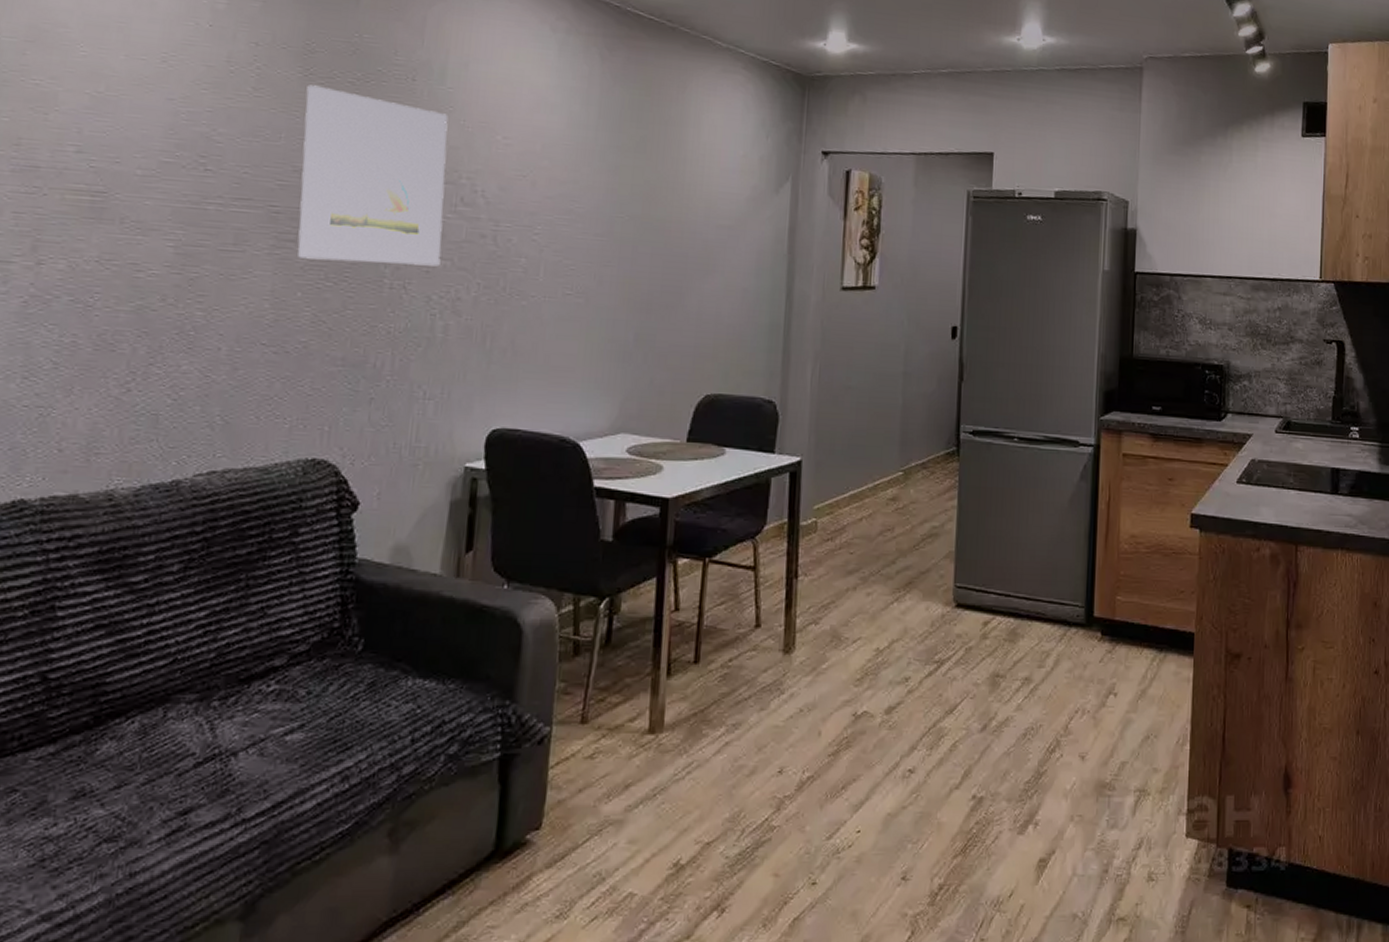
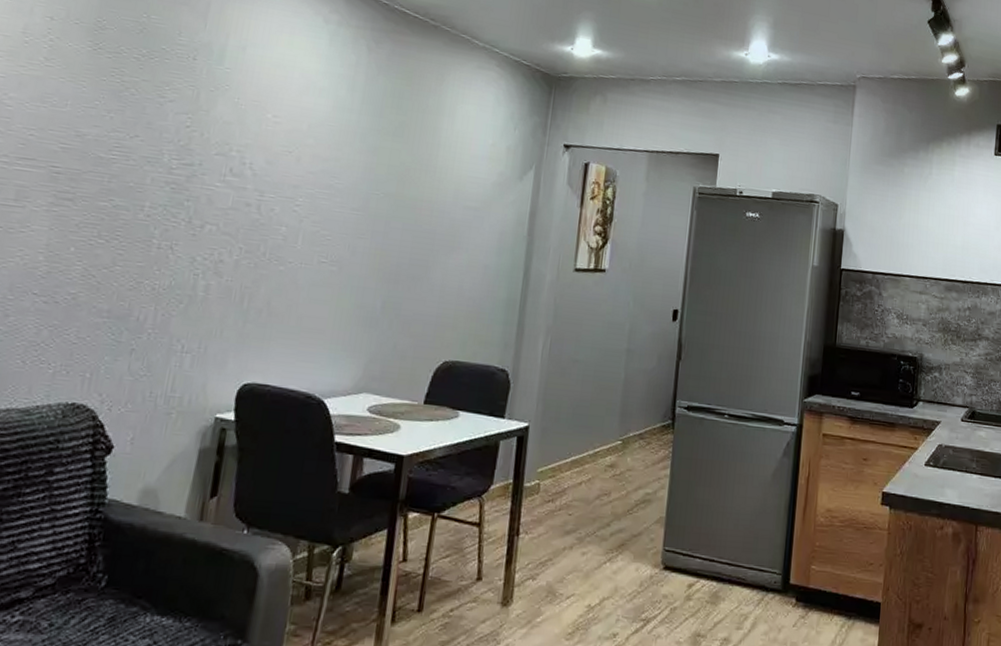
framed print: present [297,85,449,267] -> none [74,58,224,230]

